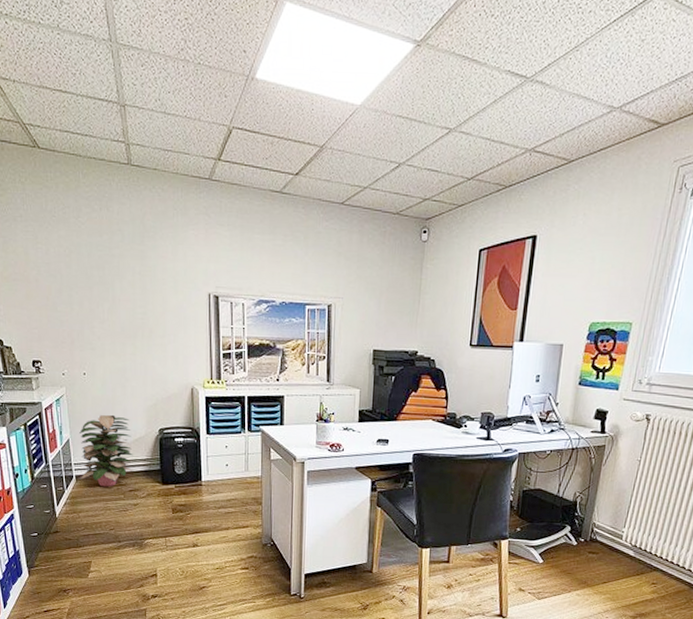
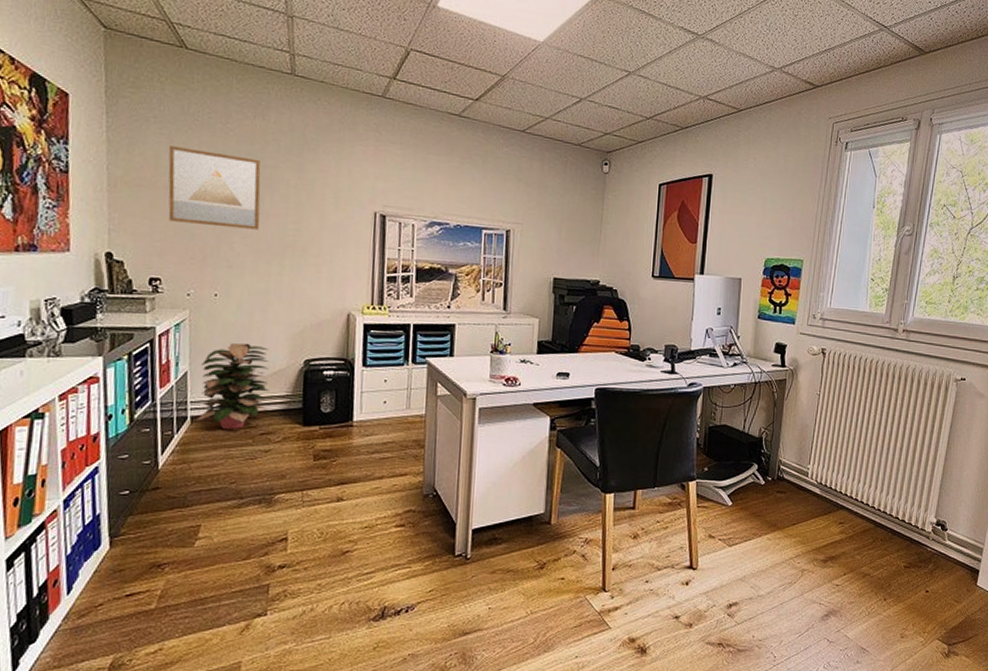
wall art: none [35,242,114,315] -> present [168,146,261,230]

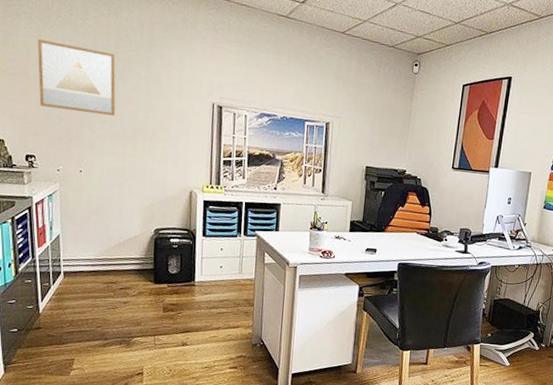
decorative plant: present [194,342,269,430] -> none [67,212,126,284]

